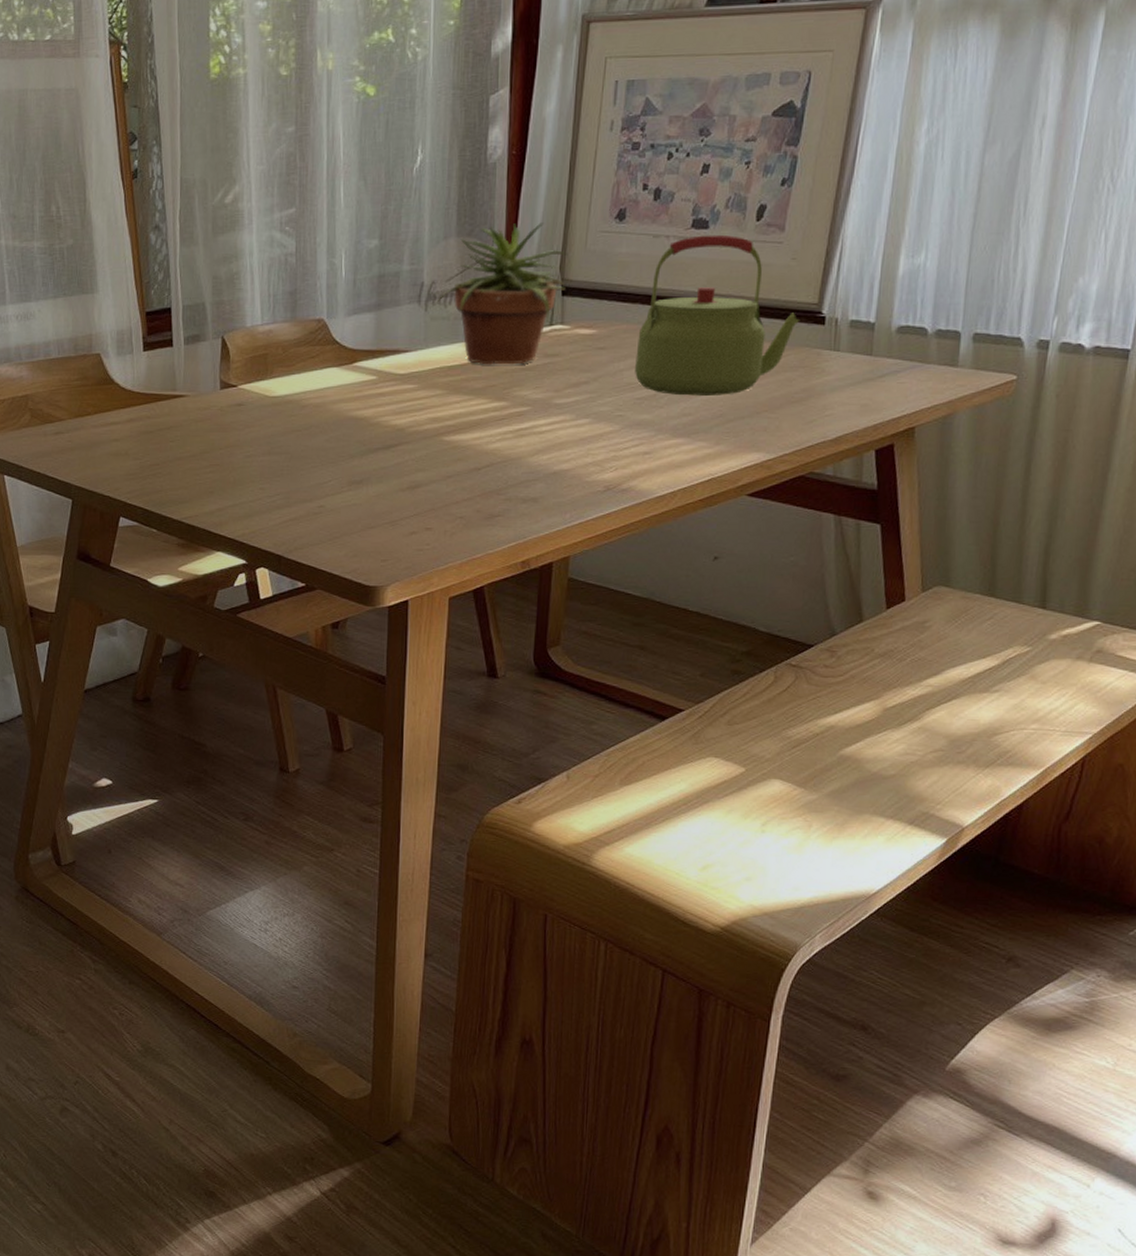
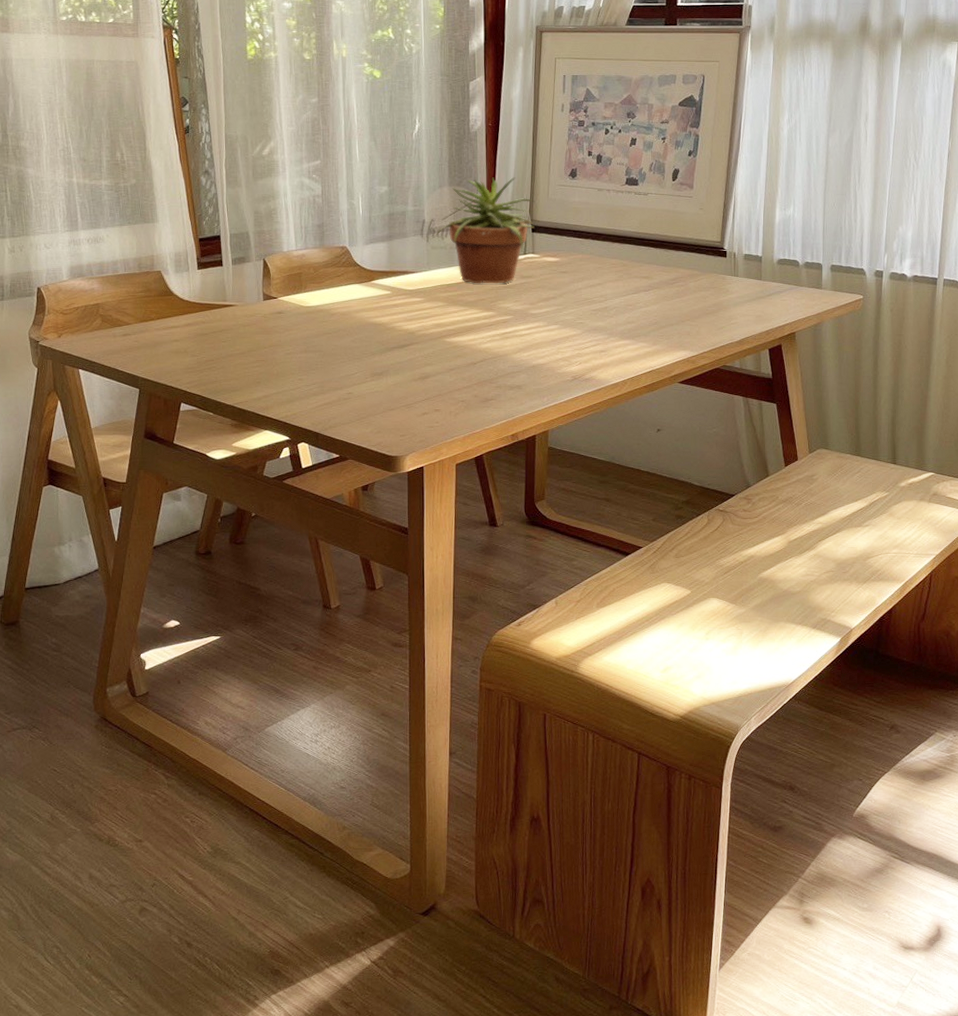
kettle: present [635,234,800,396] -> none [590,190,709,308]

